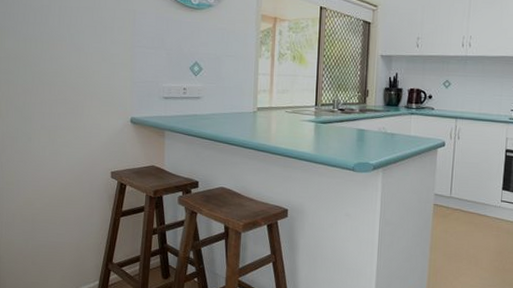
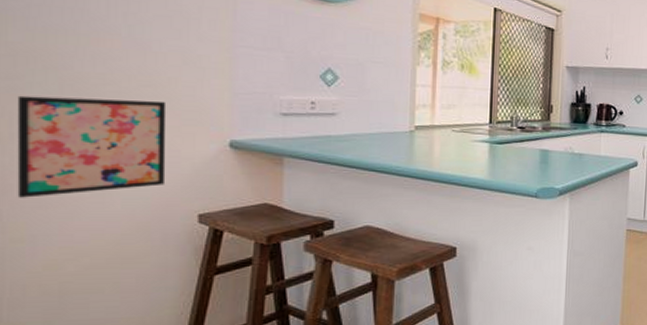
wall art: none [10,85,93,155] -> present [17,95,167,198]

